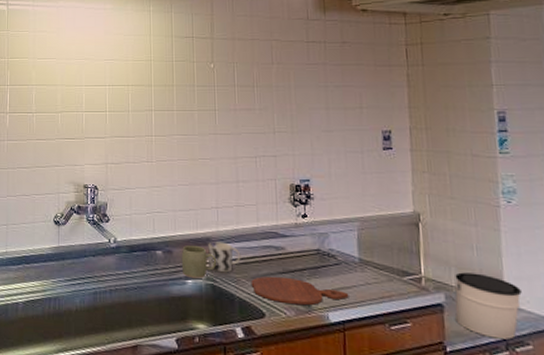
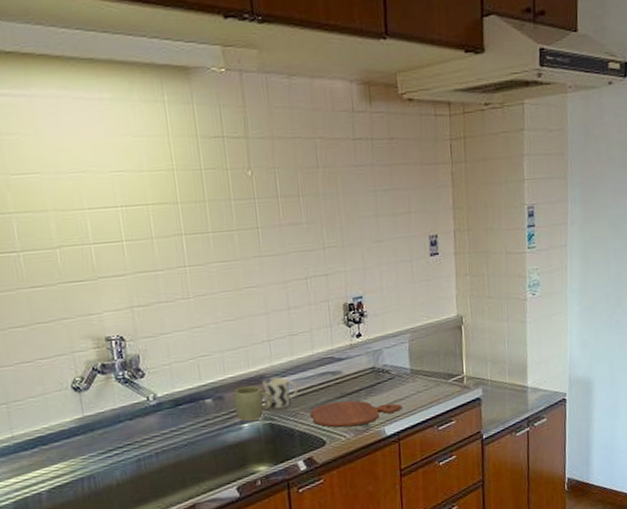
bucket: present [449,272,522,340] -> none [485,364,540,419]

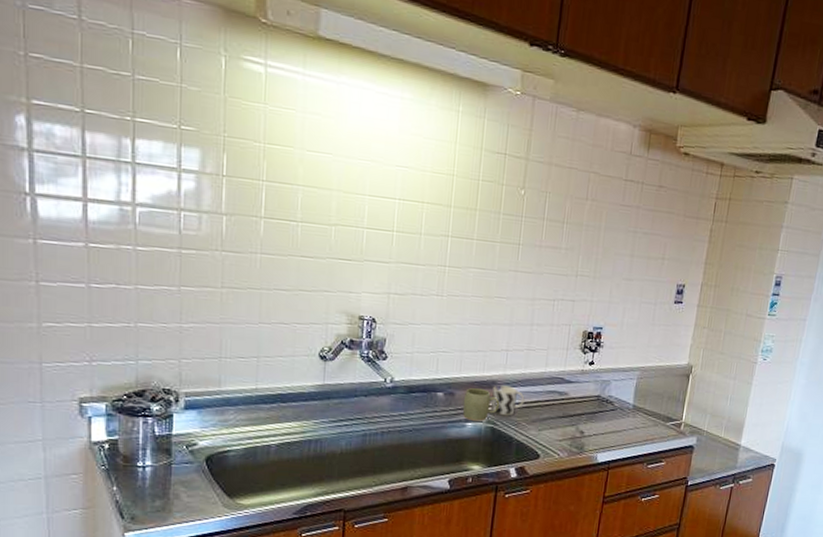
cutting board: present [309,400,402,428] -> none [530,420,618,448]

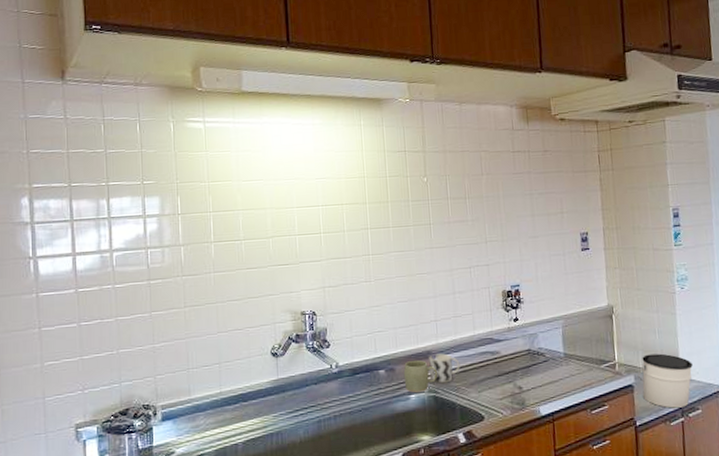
bucket: none [699,419,755,474] -> present [637,353,693,408]

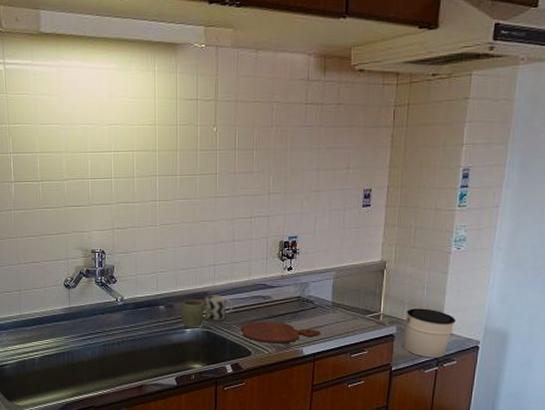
cutting board: none [470,379,557,405] -> present [240,321,321,343]

